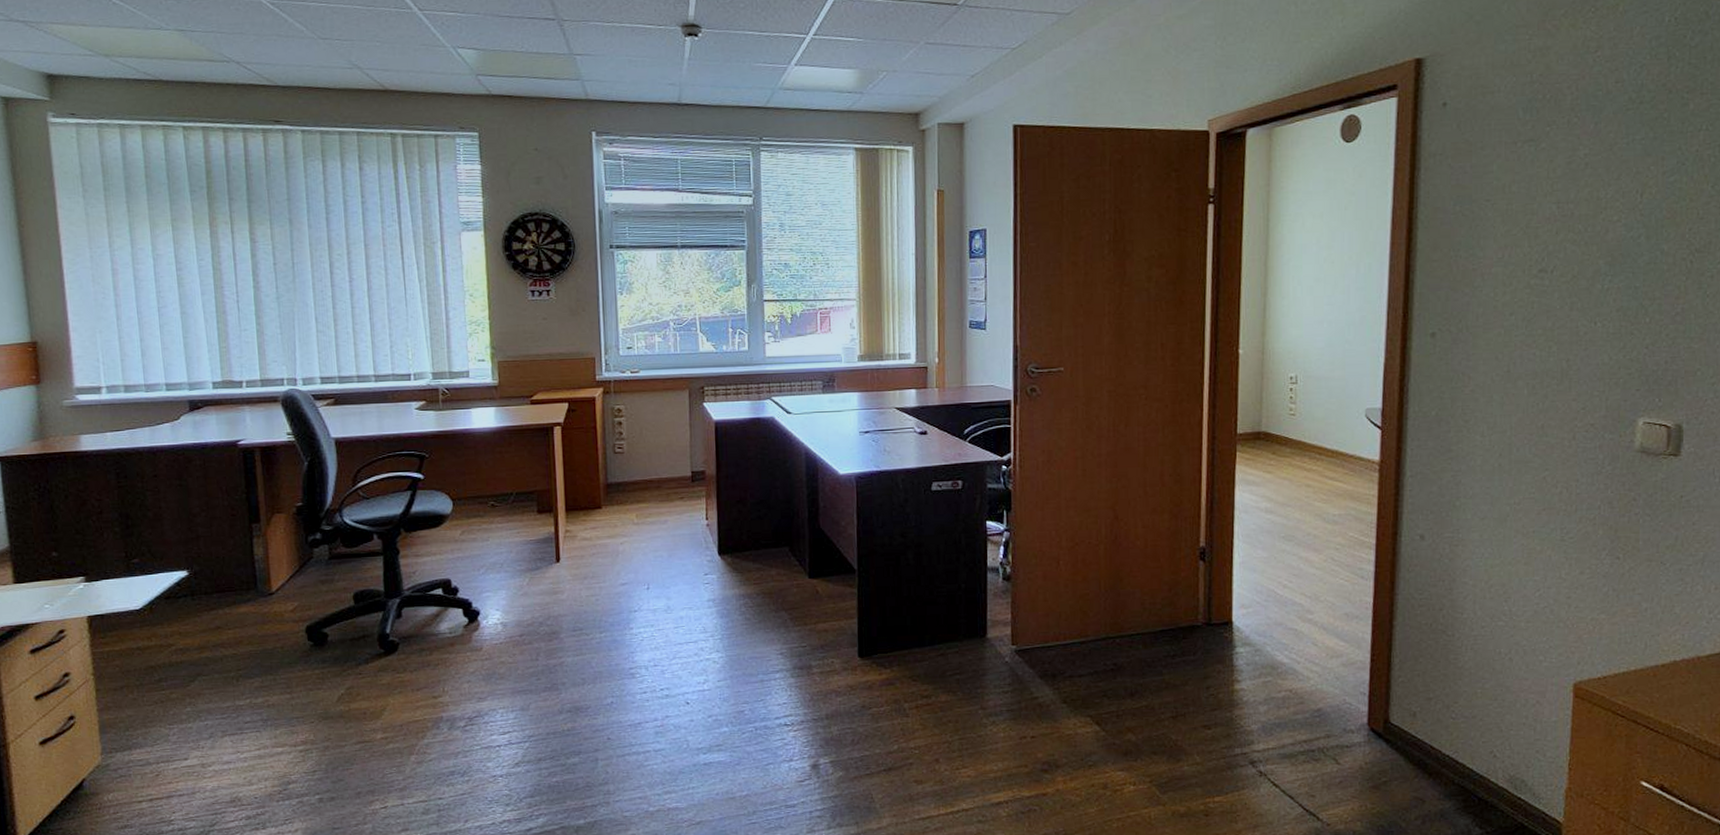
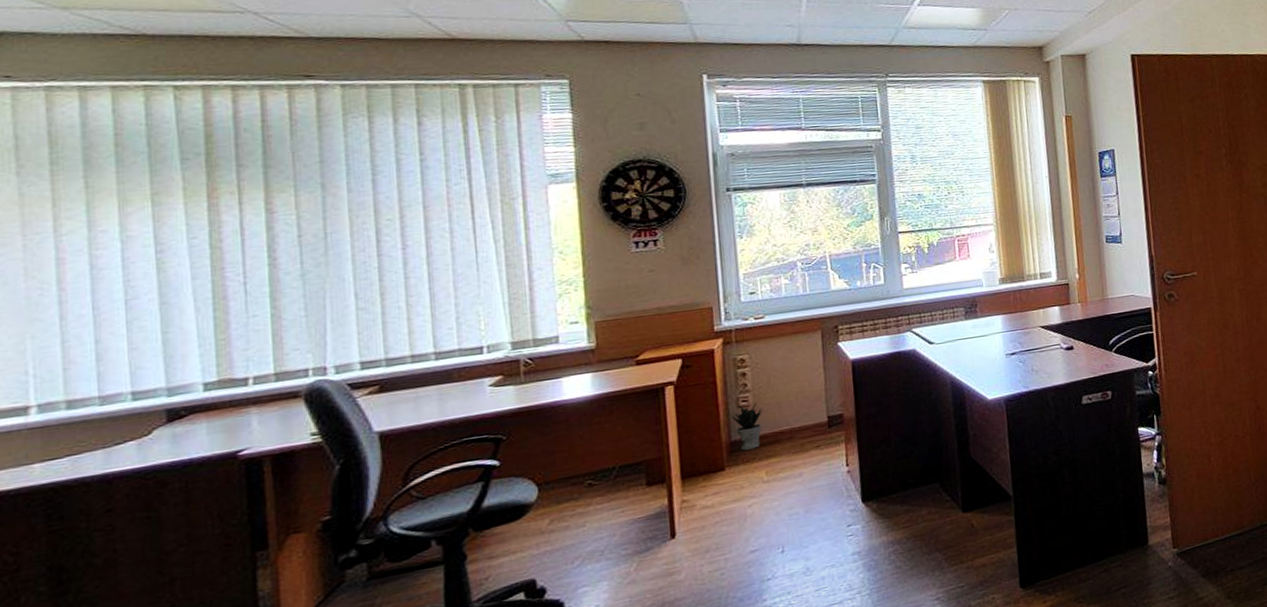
potted plant: none [607,450,636,493] -> present [730,401,764,451]

